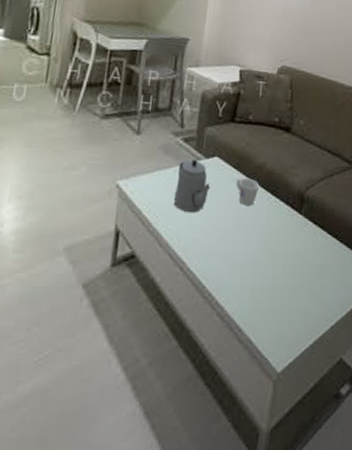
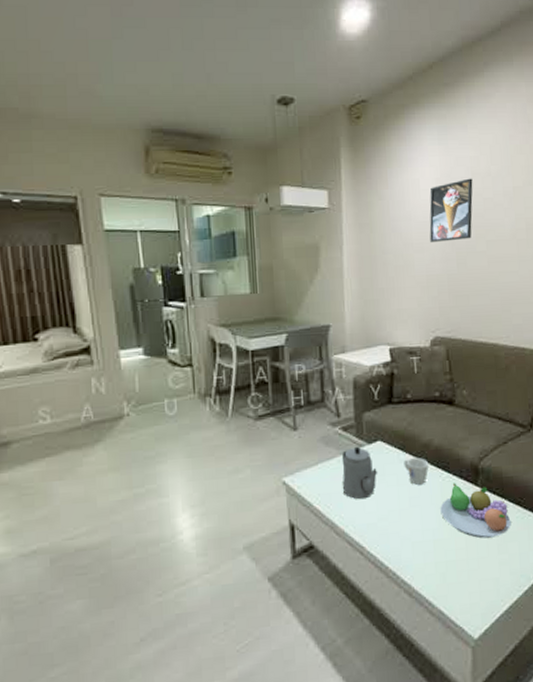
fruit bowl: none [263,208,327,268] -> present [440,483,511,539]

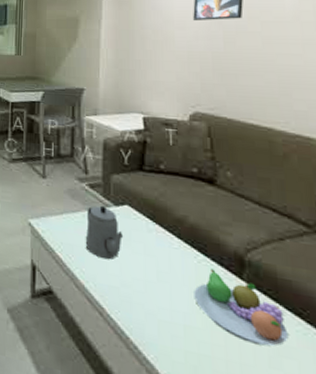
mug: present [403,457,429,485] -> none [152,229,183,261]

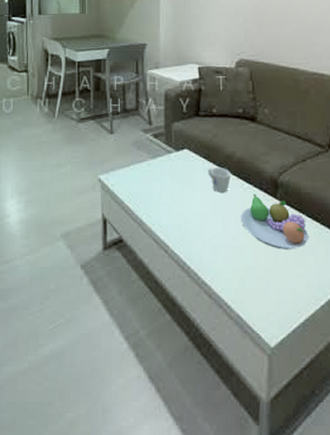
teapot: present [85,205,124,260] -> none [151,152,184,201]
mug: none [152,229,183,261] -> present [208,166,232,192]

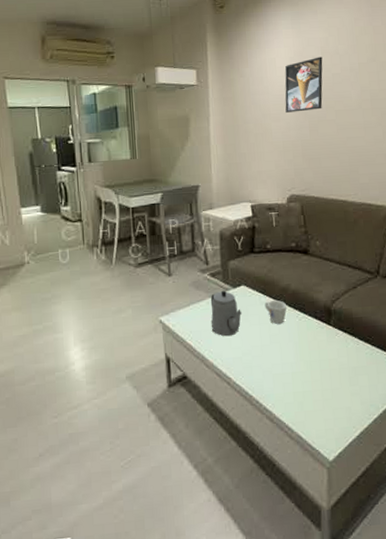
teapot: none [151,152,184,201] -> present [210,290,242,337]
fruit bowl: present [241,194,309,249] -> none [297,322,361,372]

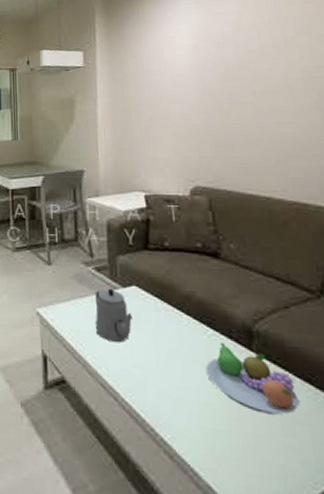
mug: present [264,299,287,324] -> none [161,307,192,338]
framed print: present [284,56,323,113] -> none [186,32,236,94]
fruit bowl: none [297,322,361,372] -> present [205,342,300,415]

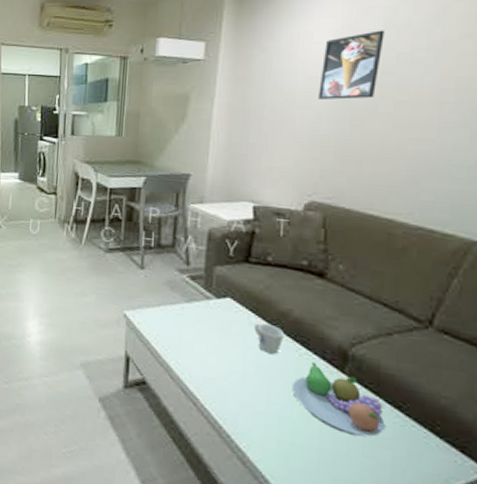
teapot: present [95,288,133,343] -> none [182,297,224,352]
mug: none [161,307,192,338] -> present [254,323,285,354]
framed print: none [186,32,236,94] -> present [318,30,385,100]

